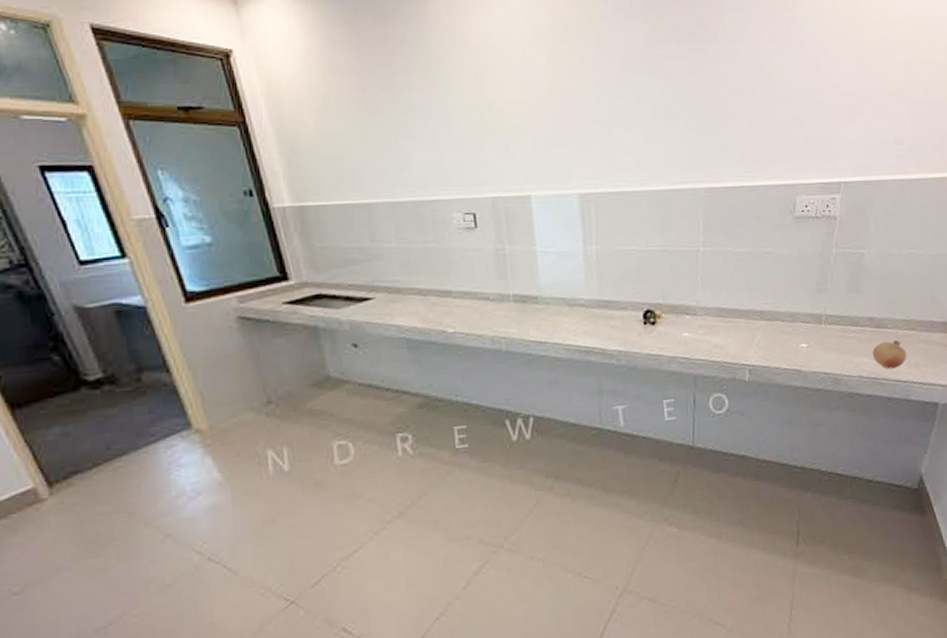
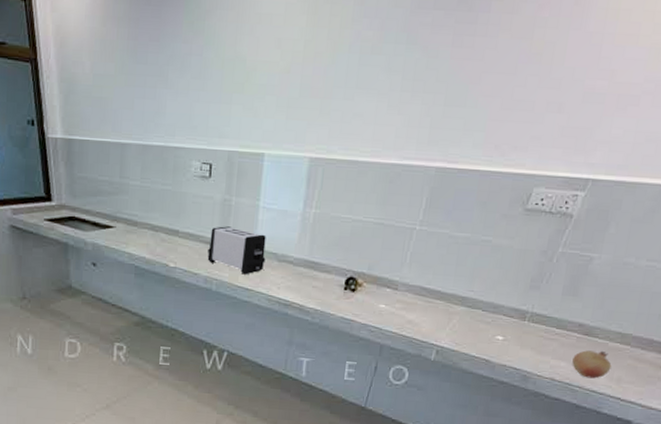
toaster: none [488,277,555,327] -> present [207,226,266,275]

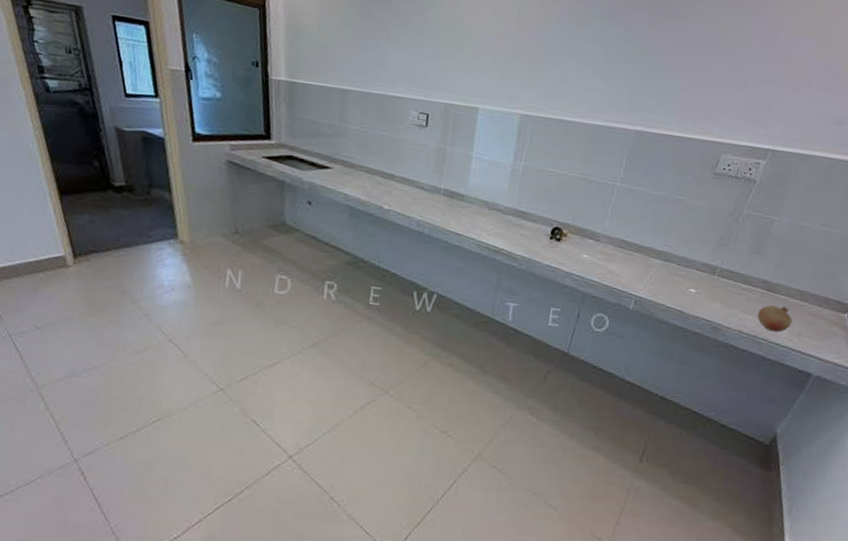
toaster: present [207,226,266,275] -> none [421,173,478,220]

